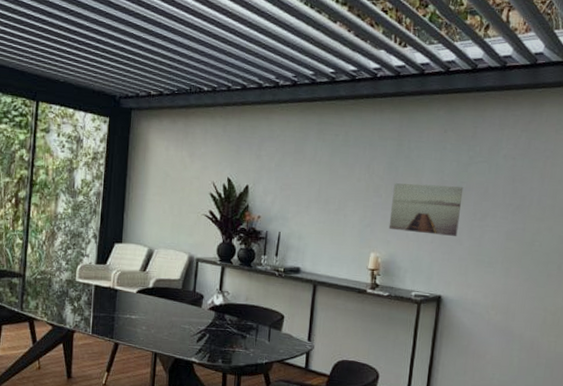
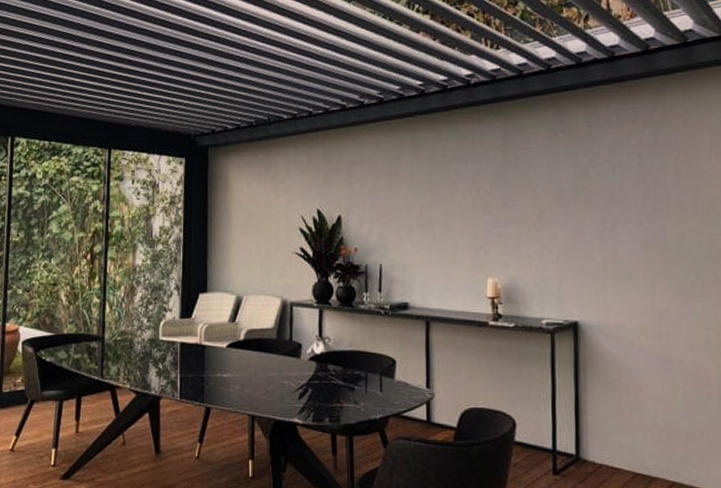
wall art: present [388,183,464,236] -> none [504,193,587,251]

